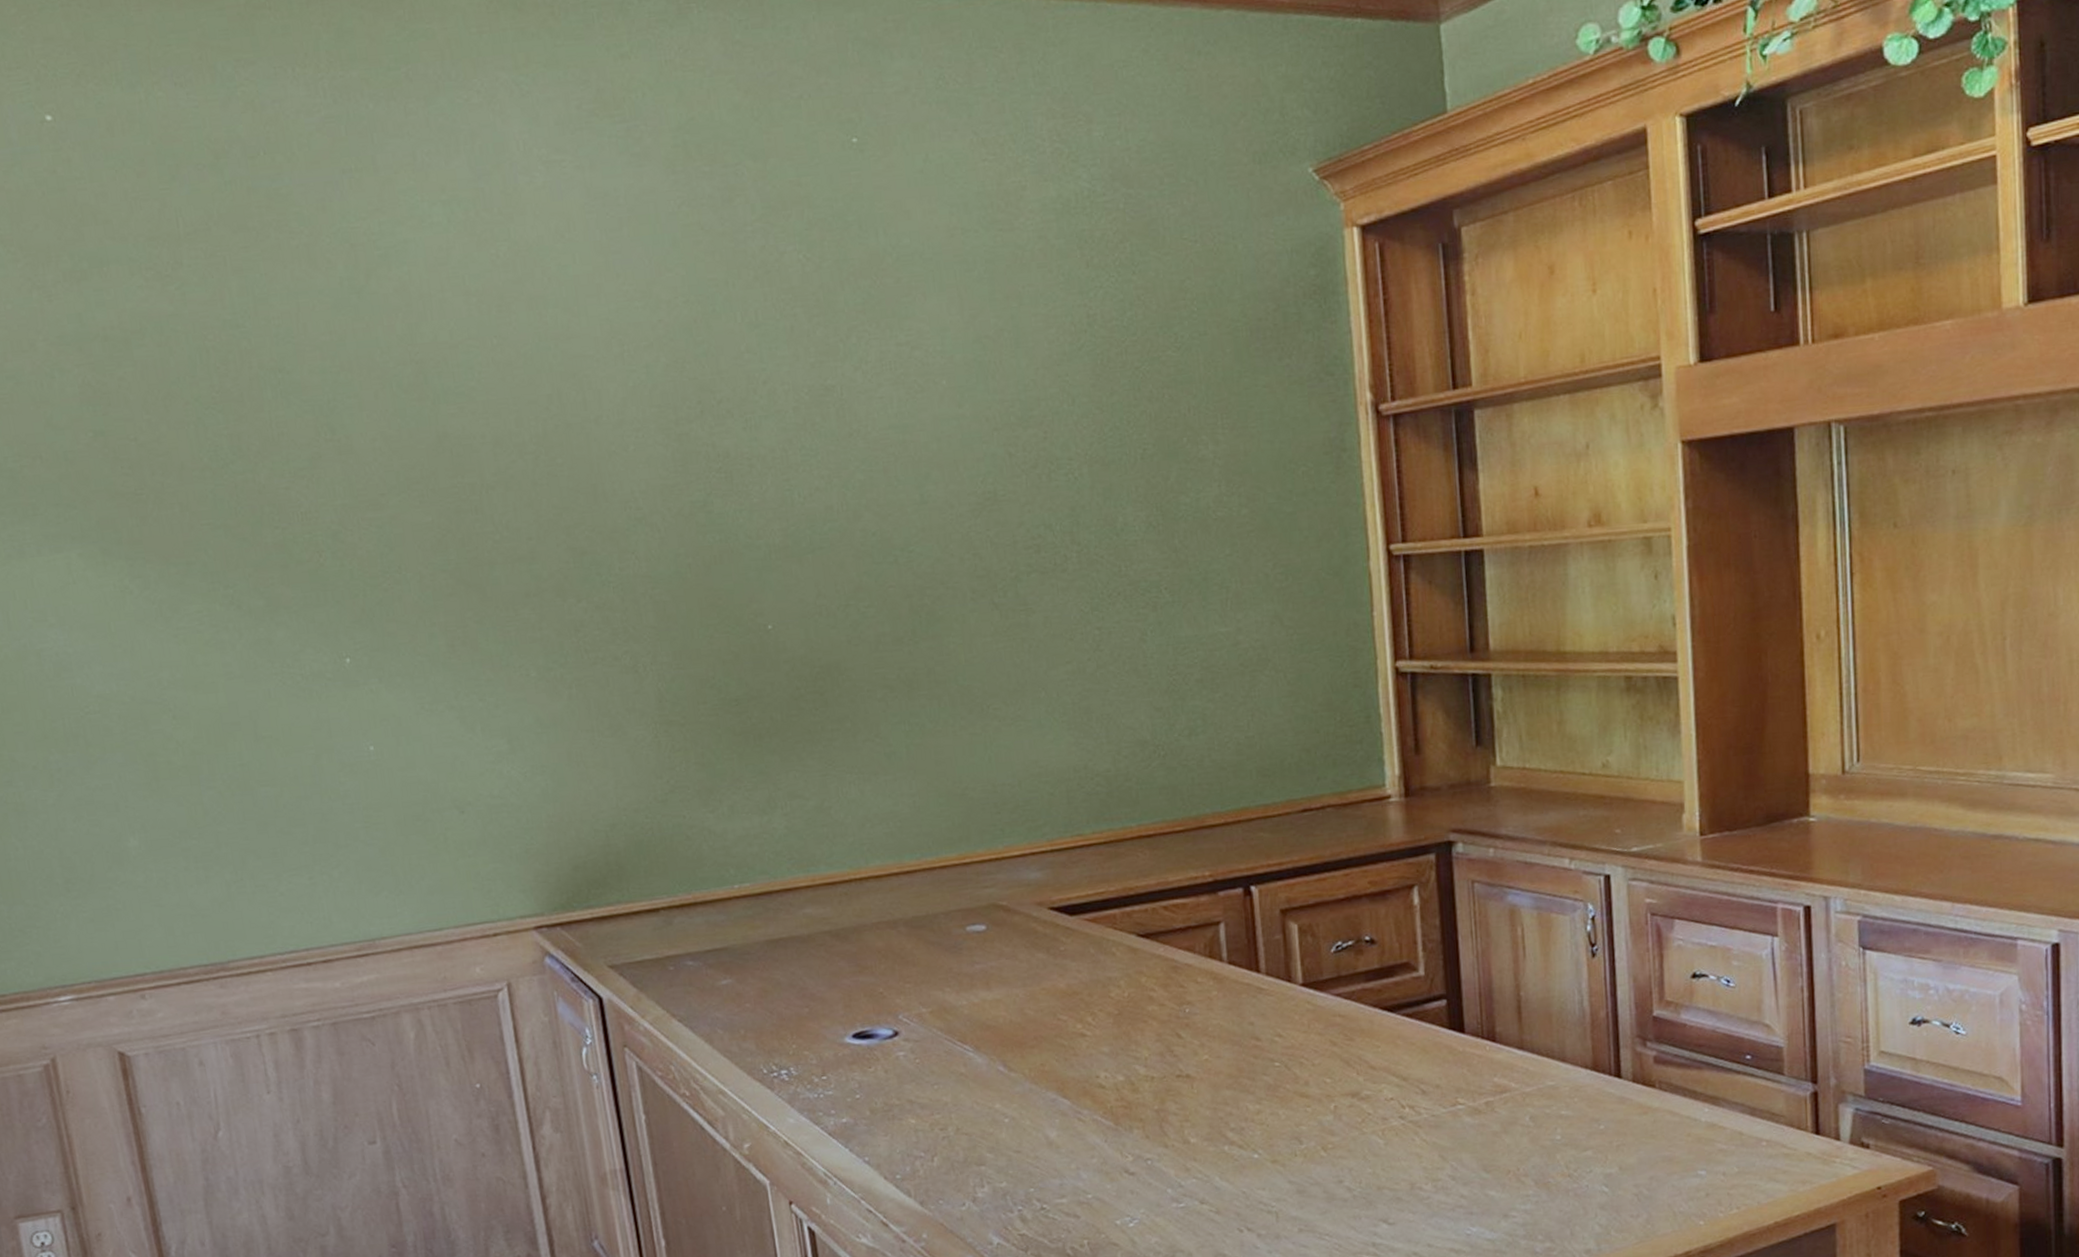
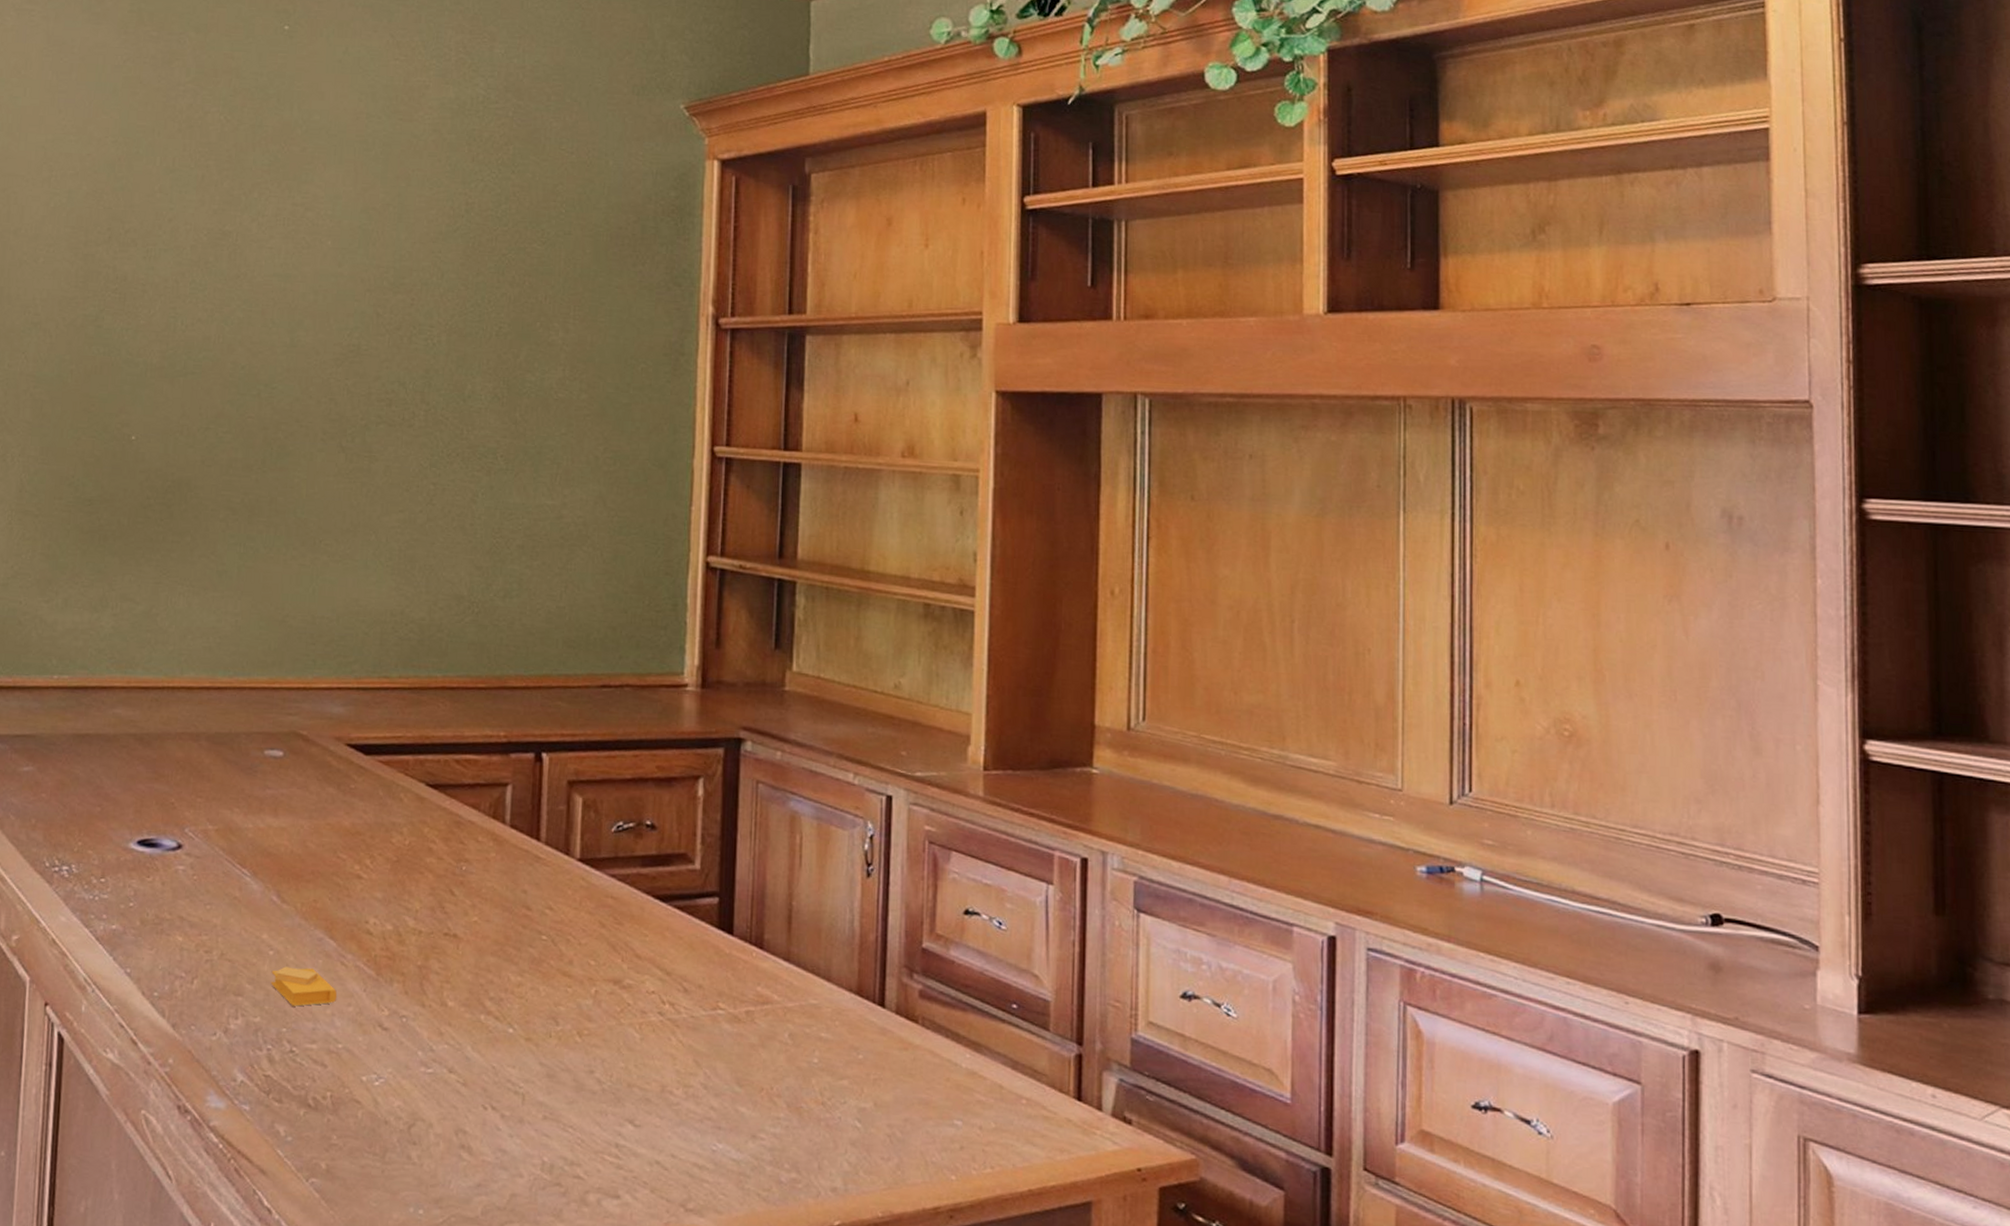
sticky notes: none [1010,1129,1080,1167] -> present [270,966,338,1007]

